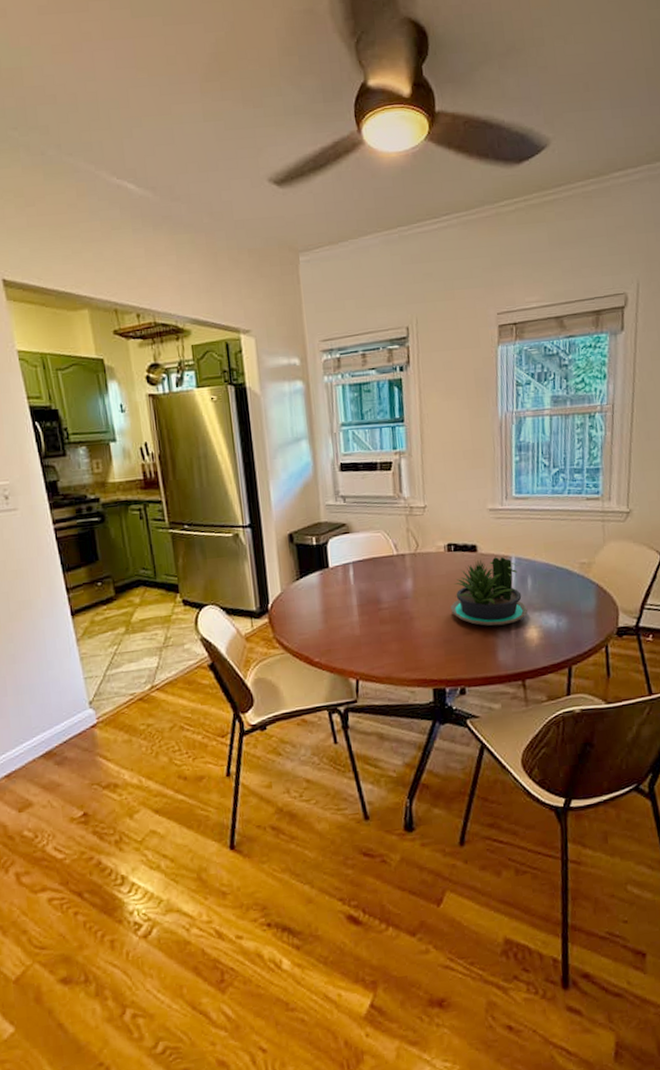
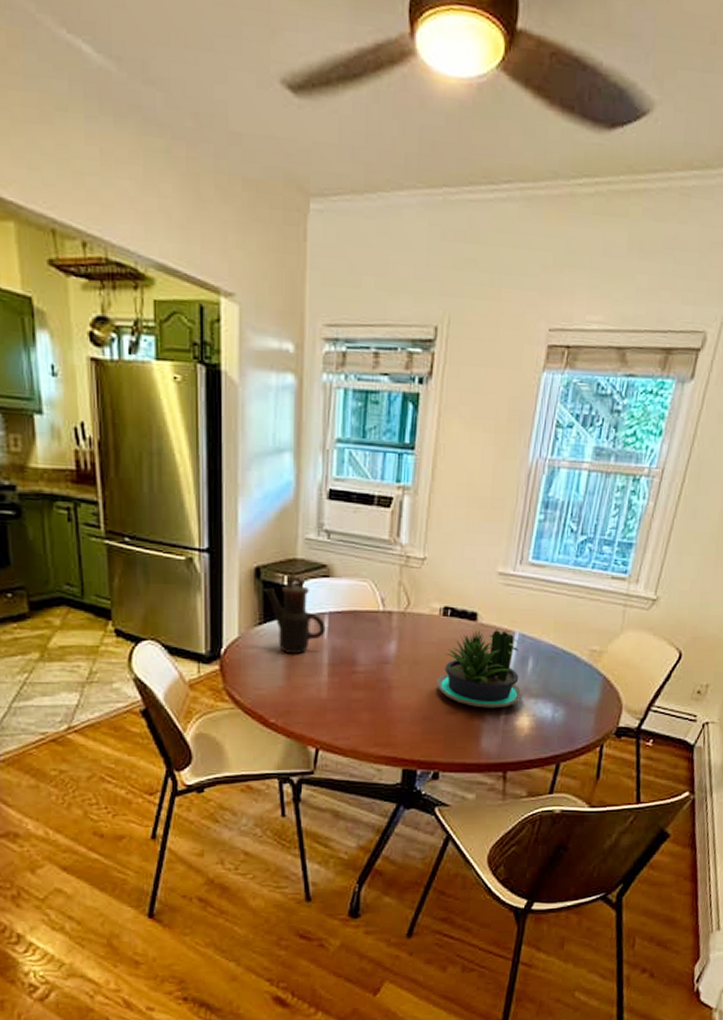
teapot: none [297,536,352,601] -> present [263,576,326,653]

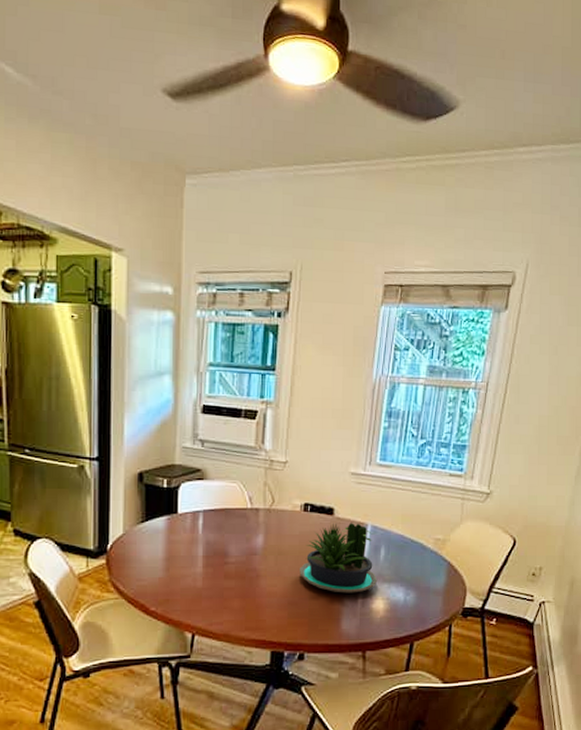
teapot: present [263,576,326,653] -> none [146,479,200,547]

